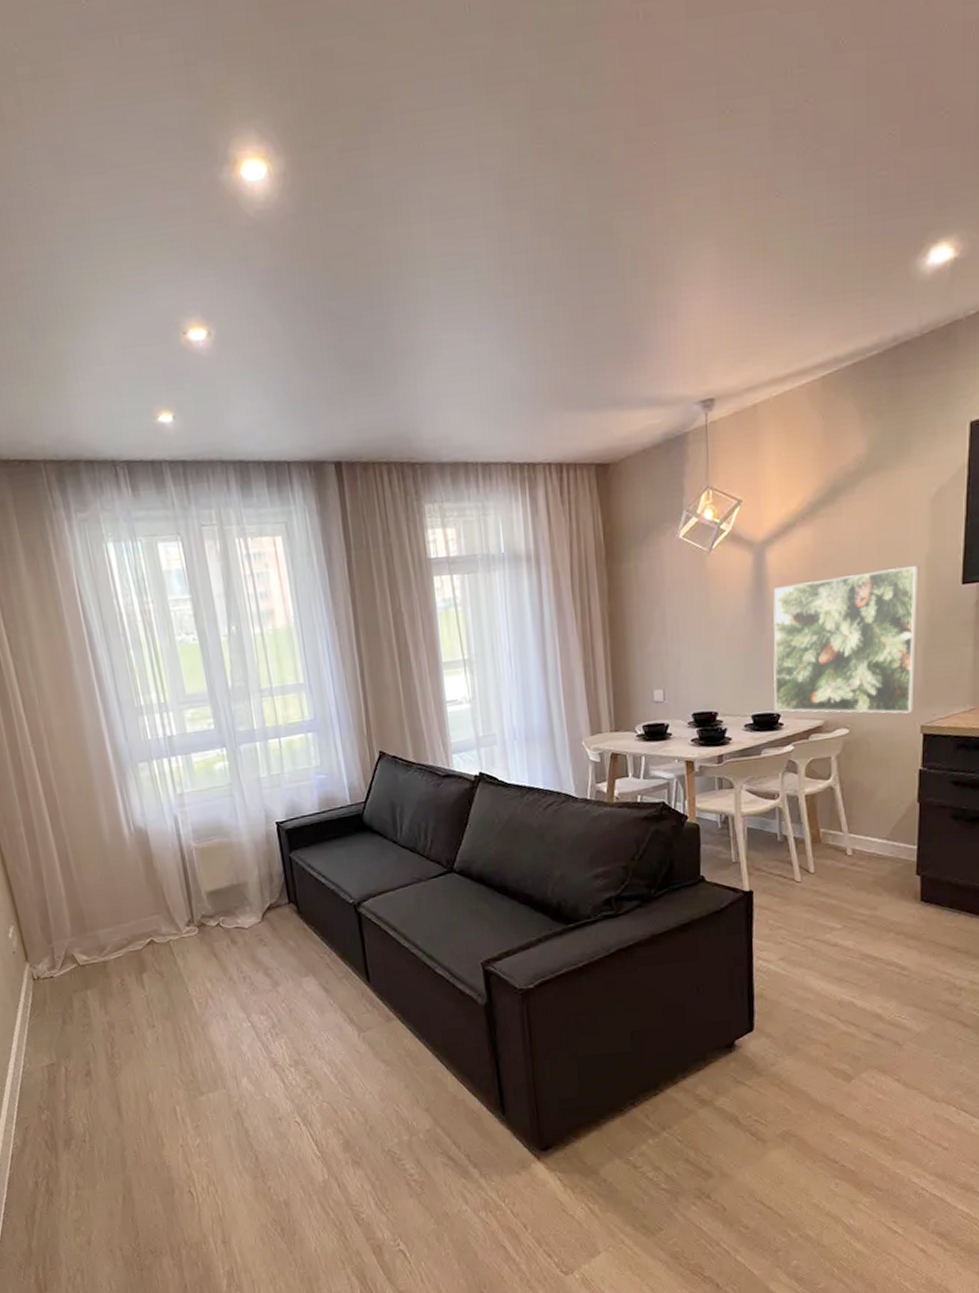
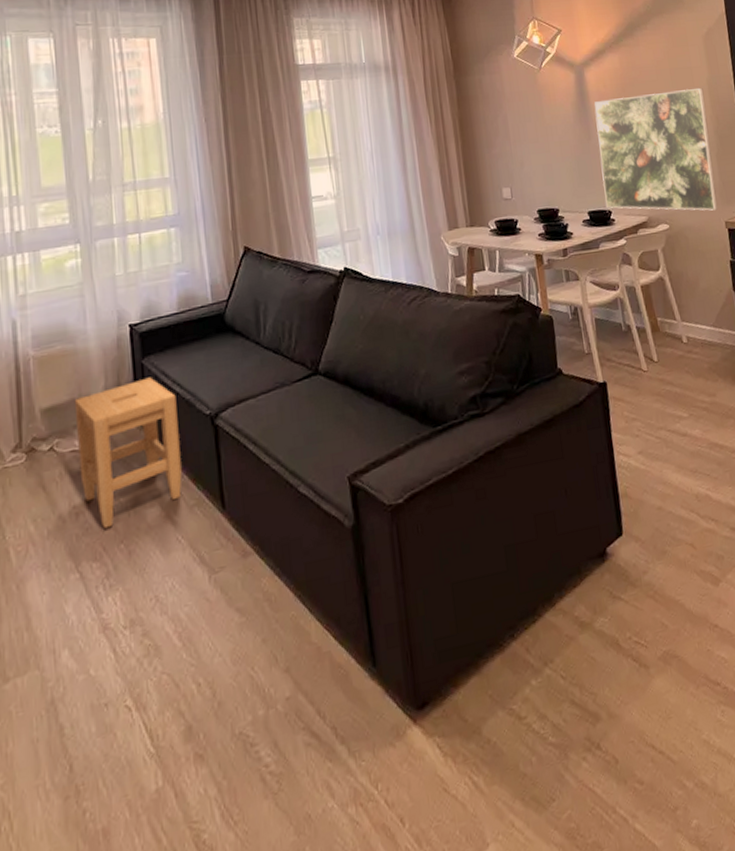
stool: none [233,869,331,991] -> present [74,377,182,529]

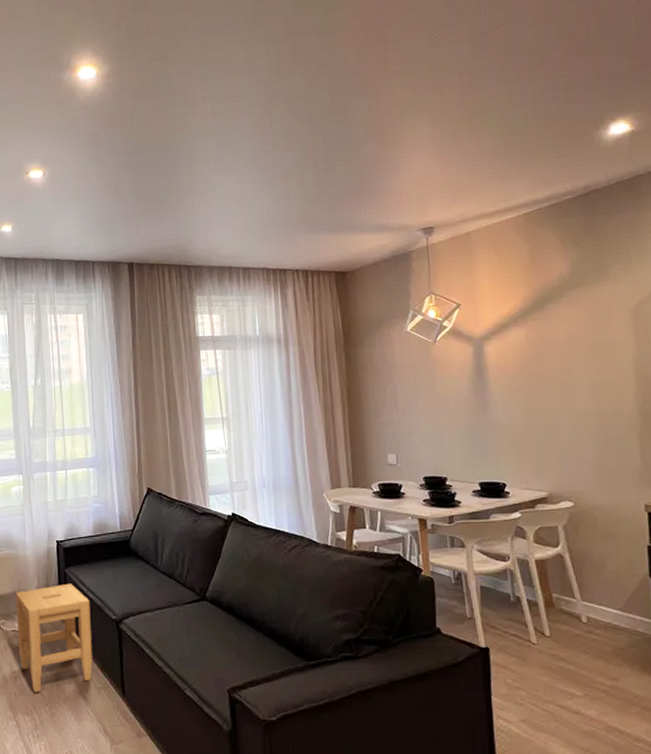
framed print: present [594,88,718,211] -> none [493,364,637,492]

